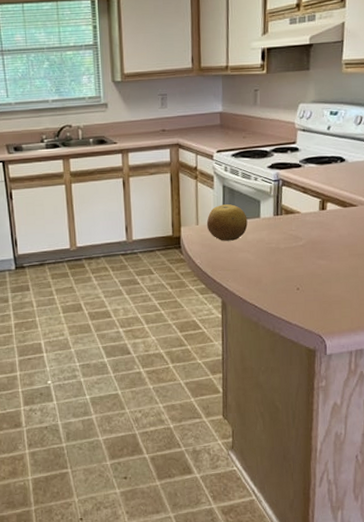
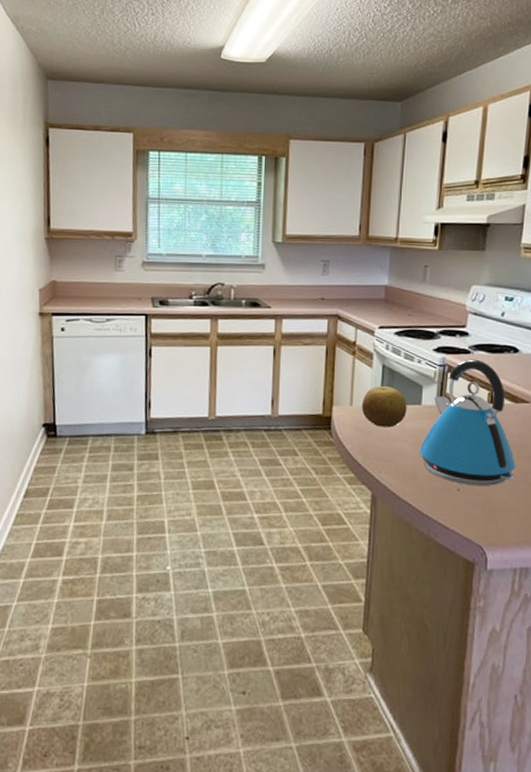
kettle: none [261,171,348,284] -> present [420,359,516,487]

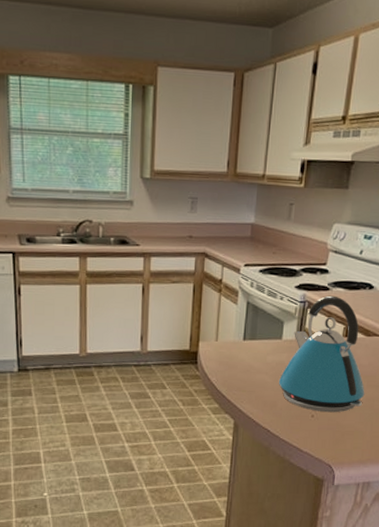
fruit: present [361,386,407,428] -> none [226,322,269,361]

